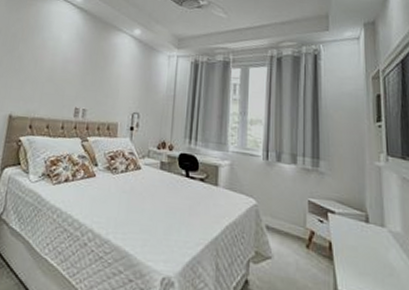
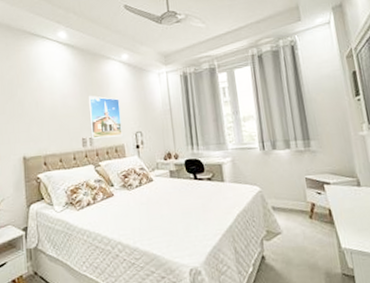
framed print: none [84,64,123,115] -> present [88,95,123,139]

